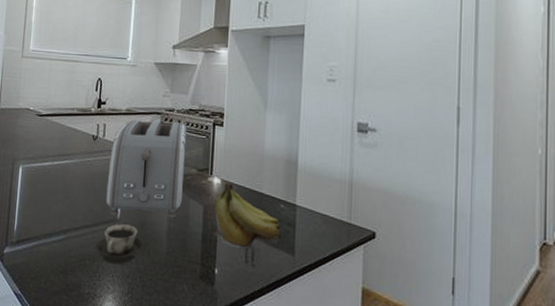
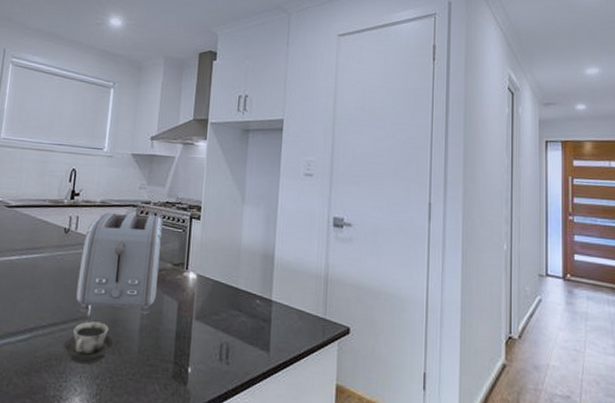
fruit: present [211,182,283,250] -> none [185,277,258,347]

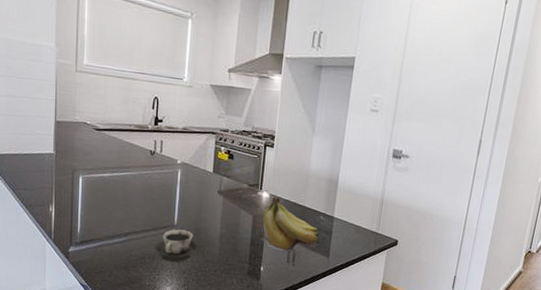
toaster: present [76,212,164,315] -> none [164,137,240,226]
fruit: none [185,277,258,347] -> present [259,196,321,252]

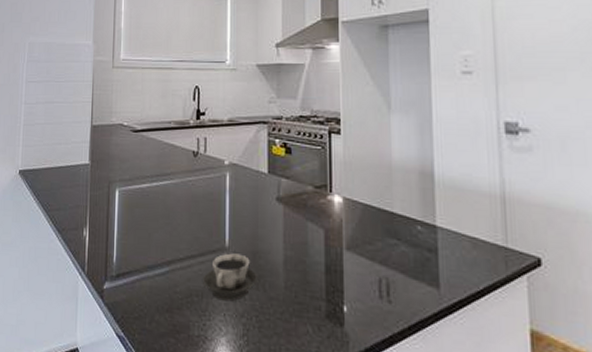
fruit: present [259,196,321,252] -> none [335,200,423,282]

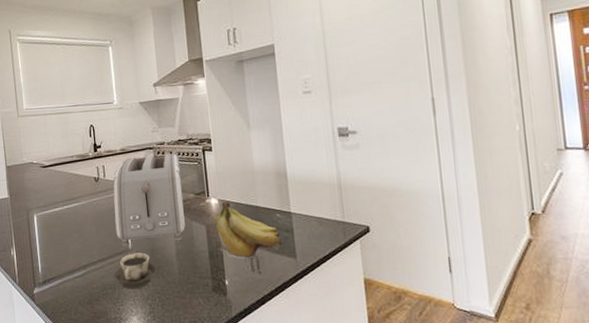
toaster: none [212,131,299,245] -> present [113,153,185,246]
fruit: none [335,200,423,282] -> present [214,201,283,260]

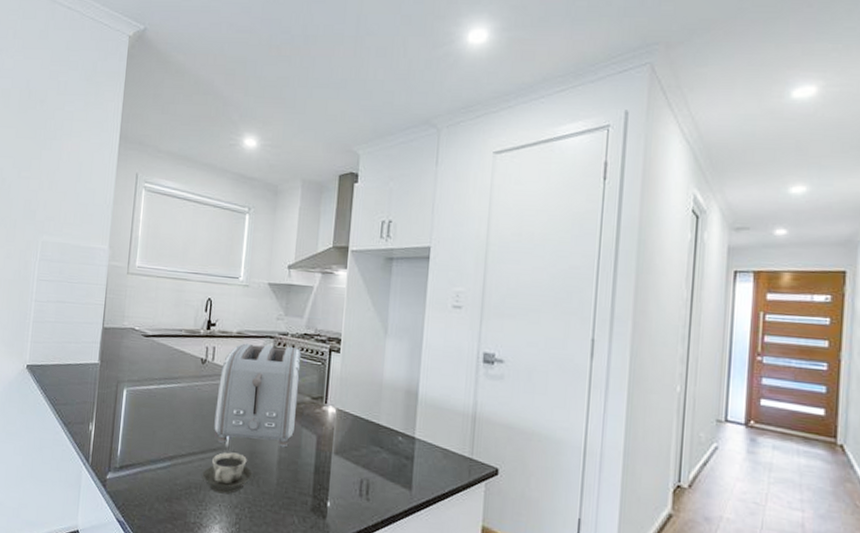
fruit: present [214,201,283,260] -> none [324,411,400,483]

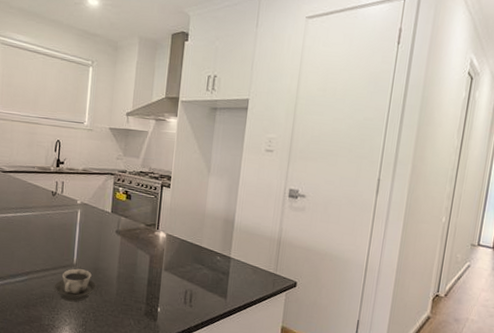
toaster: present [214,343,302,448] -> none [63,179,138,265]

